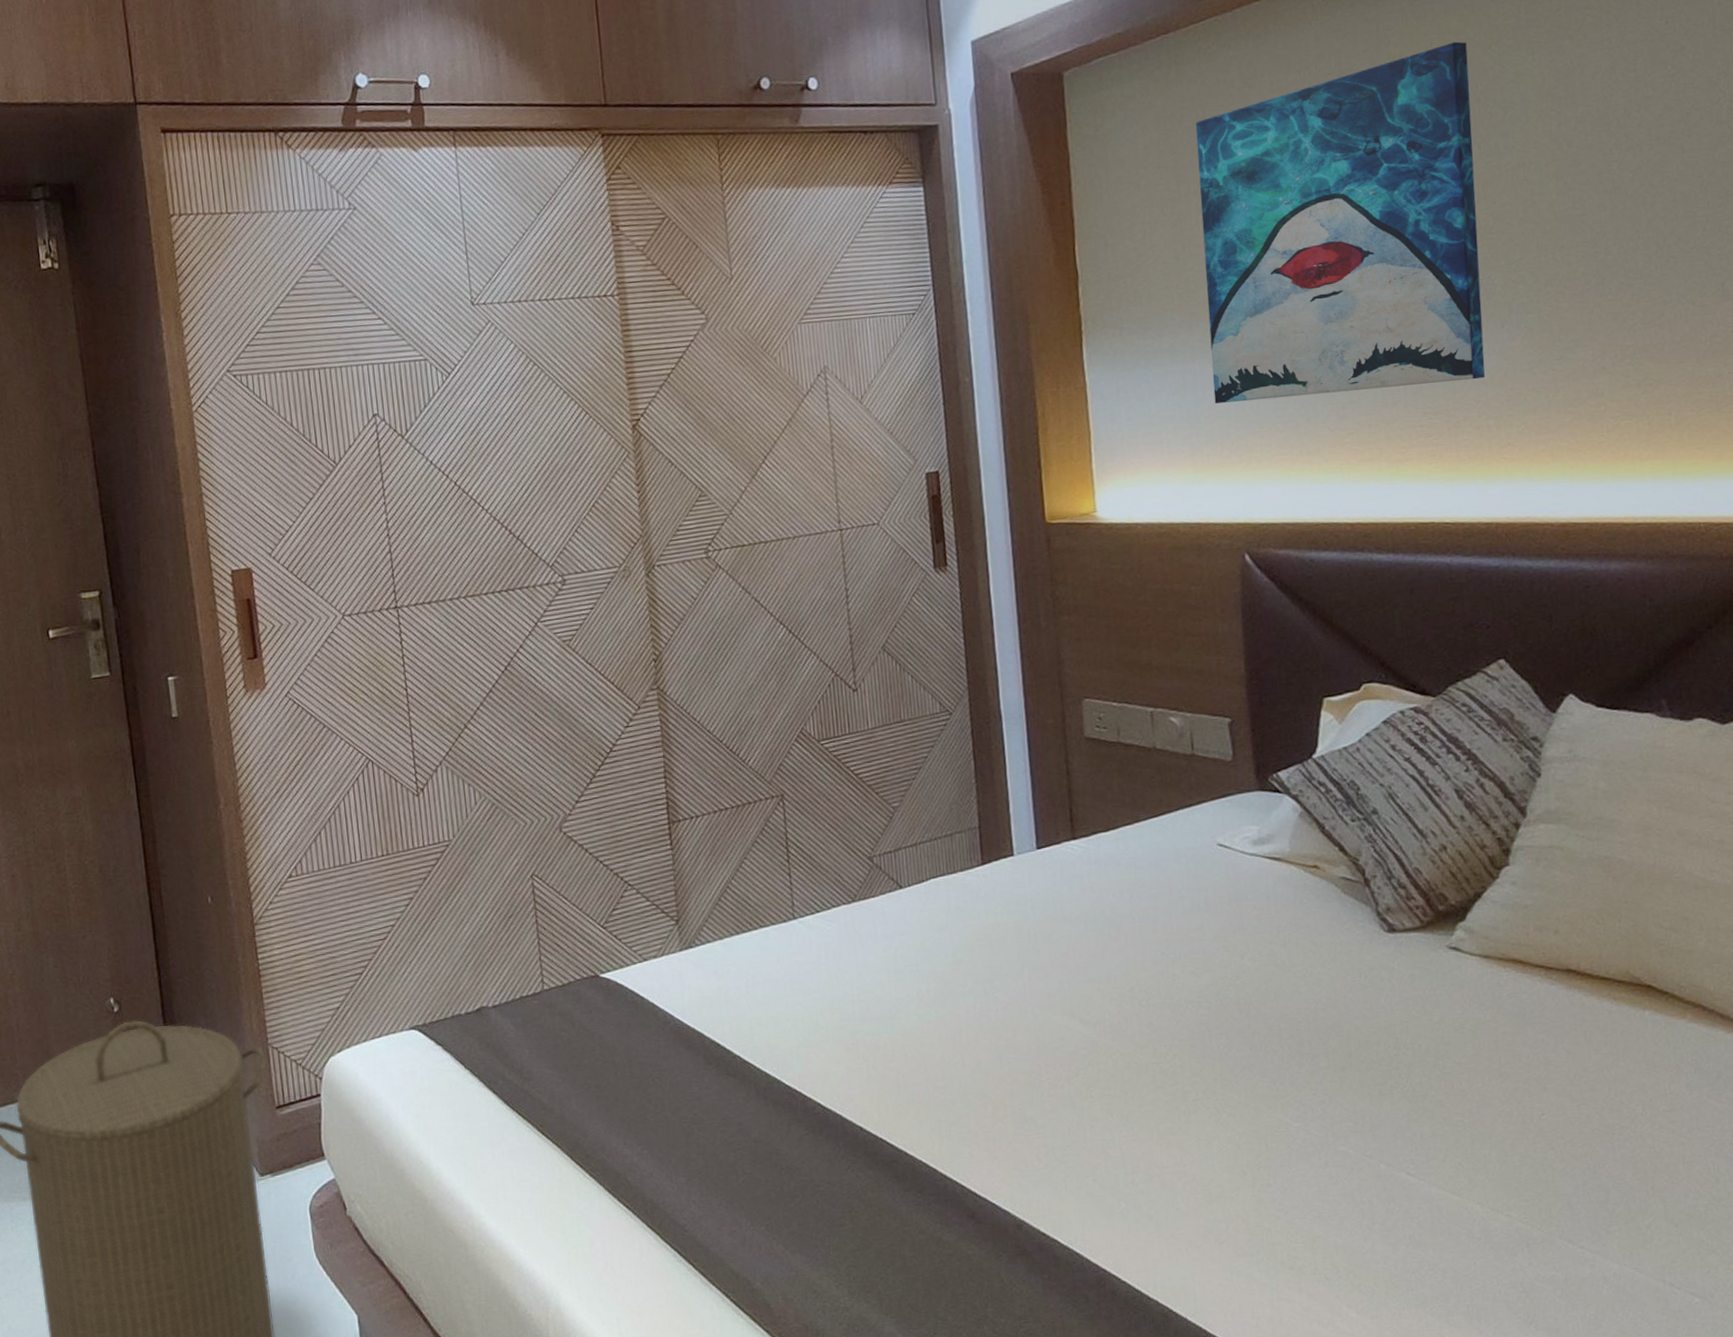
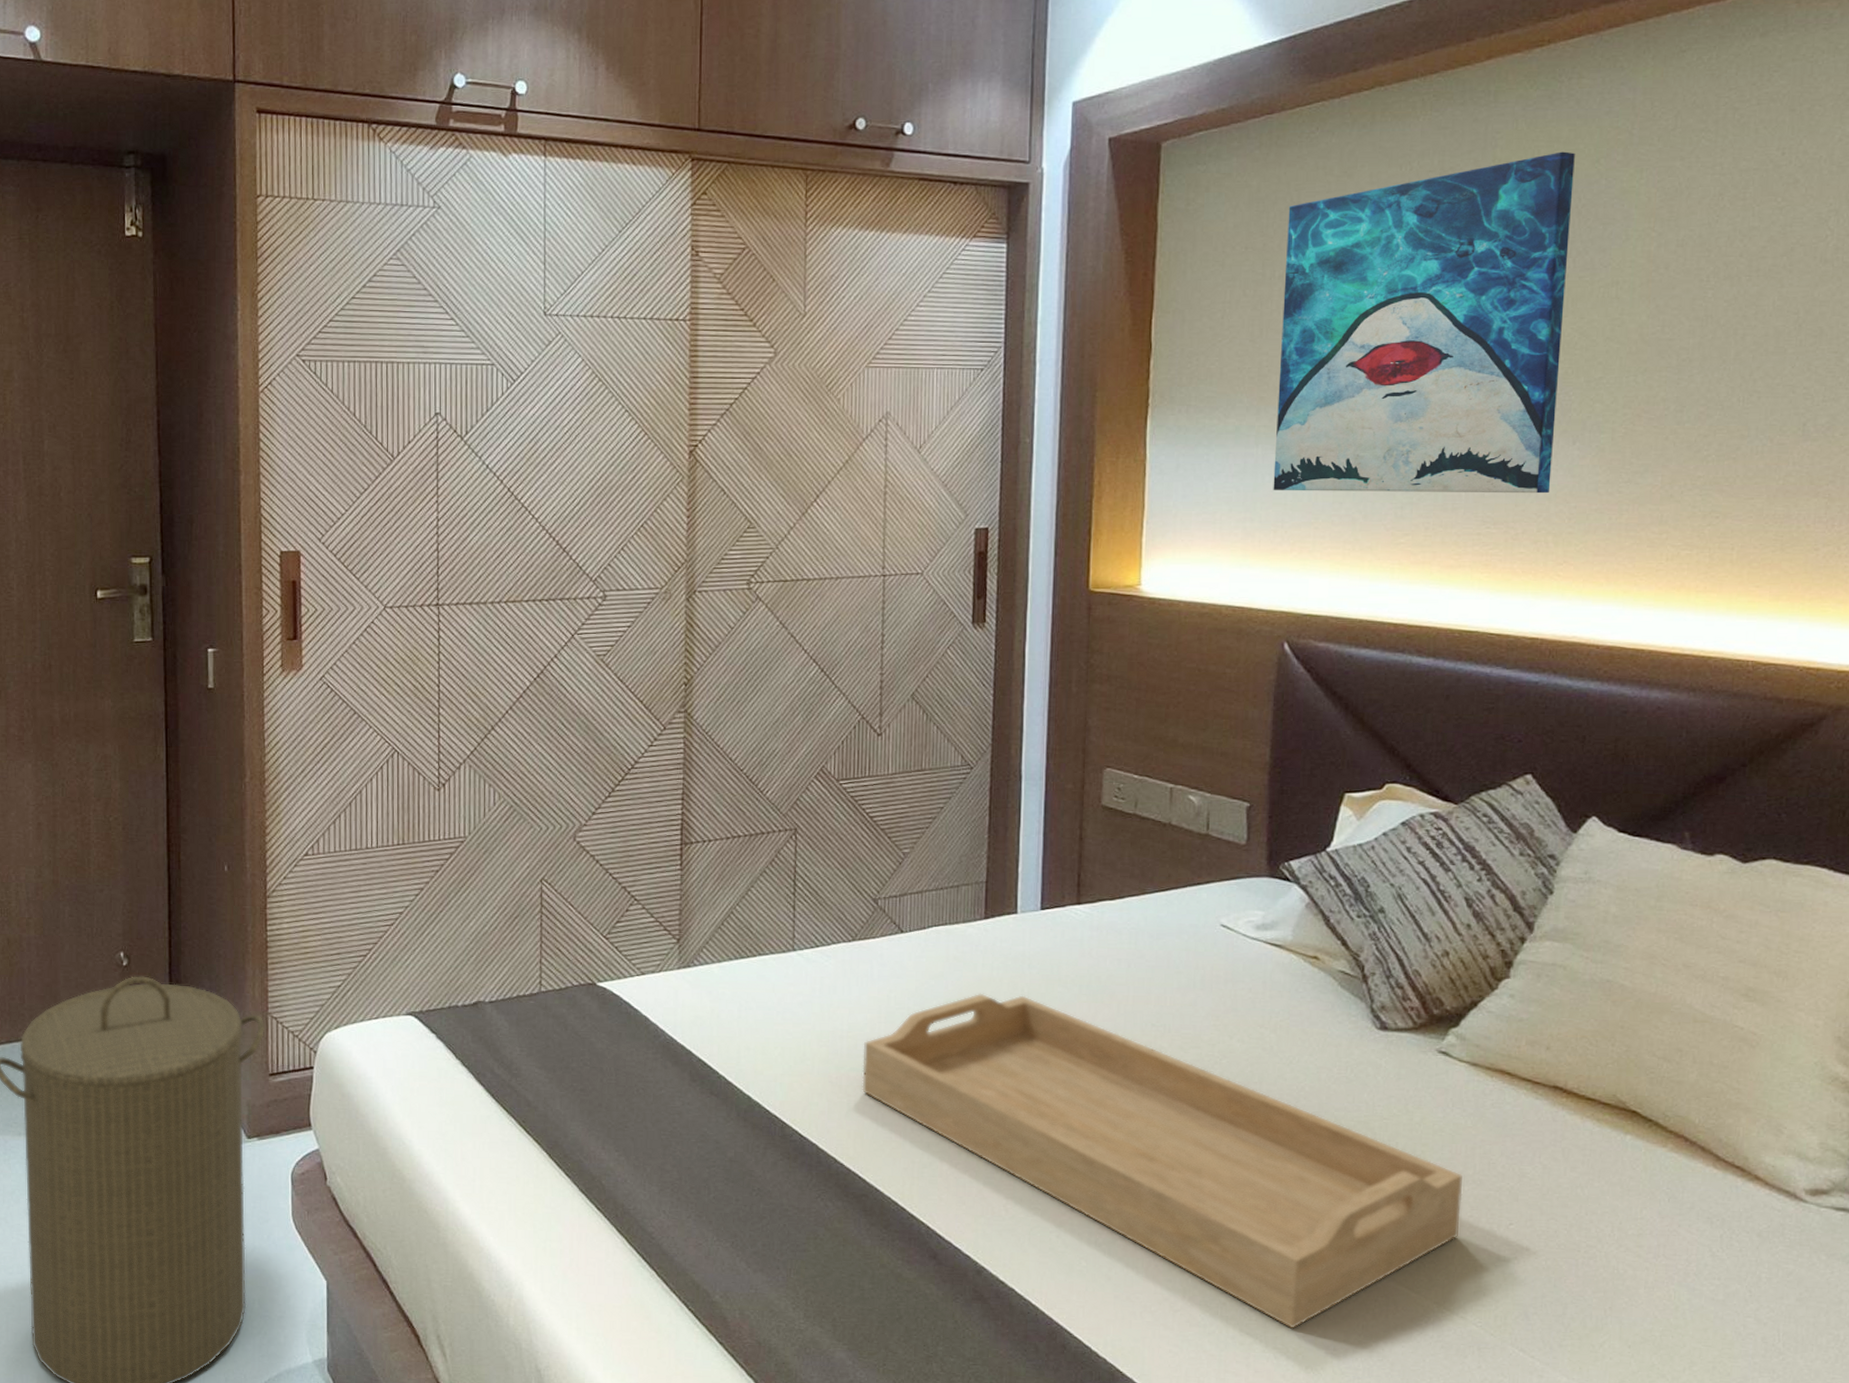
serving tray: none [876,938,1492,1248] -> present [862,993,1463,1329]

